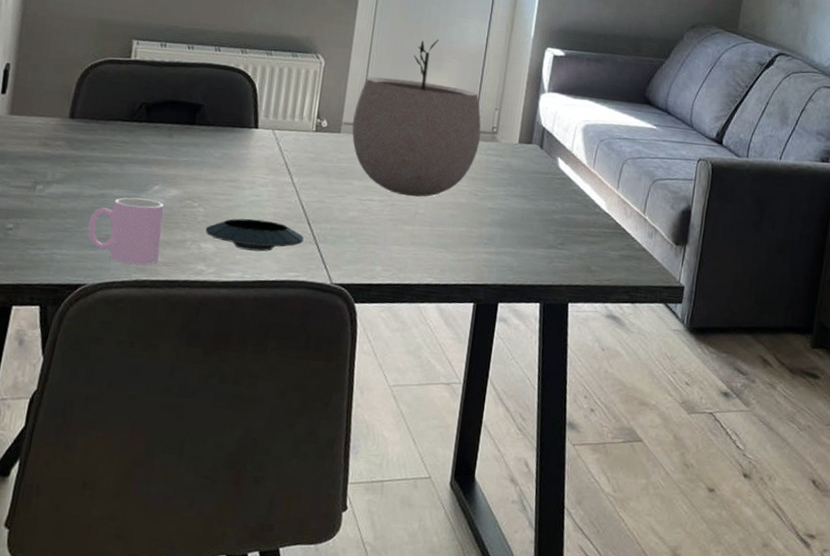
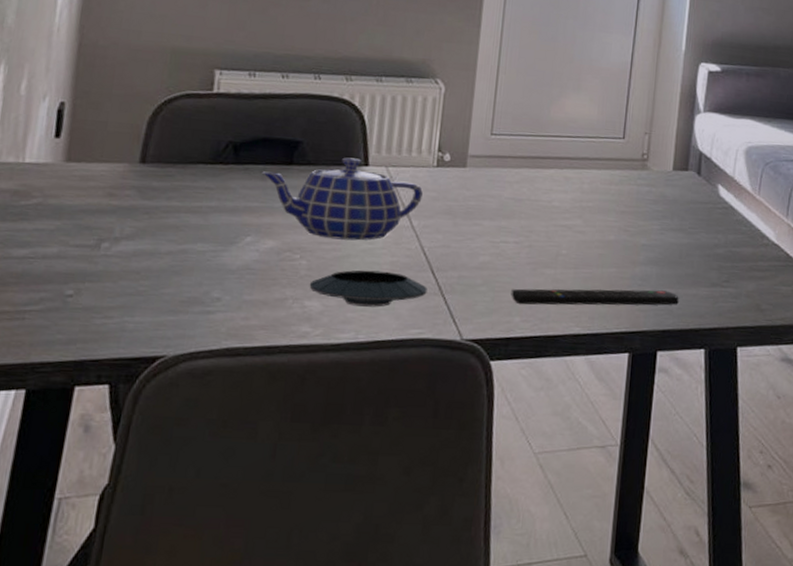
cup: present [88,197,164,265] -> none [166,252,258,330]
teapot: none [169,120,303,193] -> present [261,157,423,241]
plant pot: present [352,38,481,197] -> none [479,56,629,236]
remote control: none [374,241,519,263] -> present [511,288,679,306]

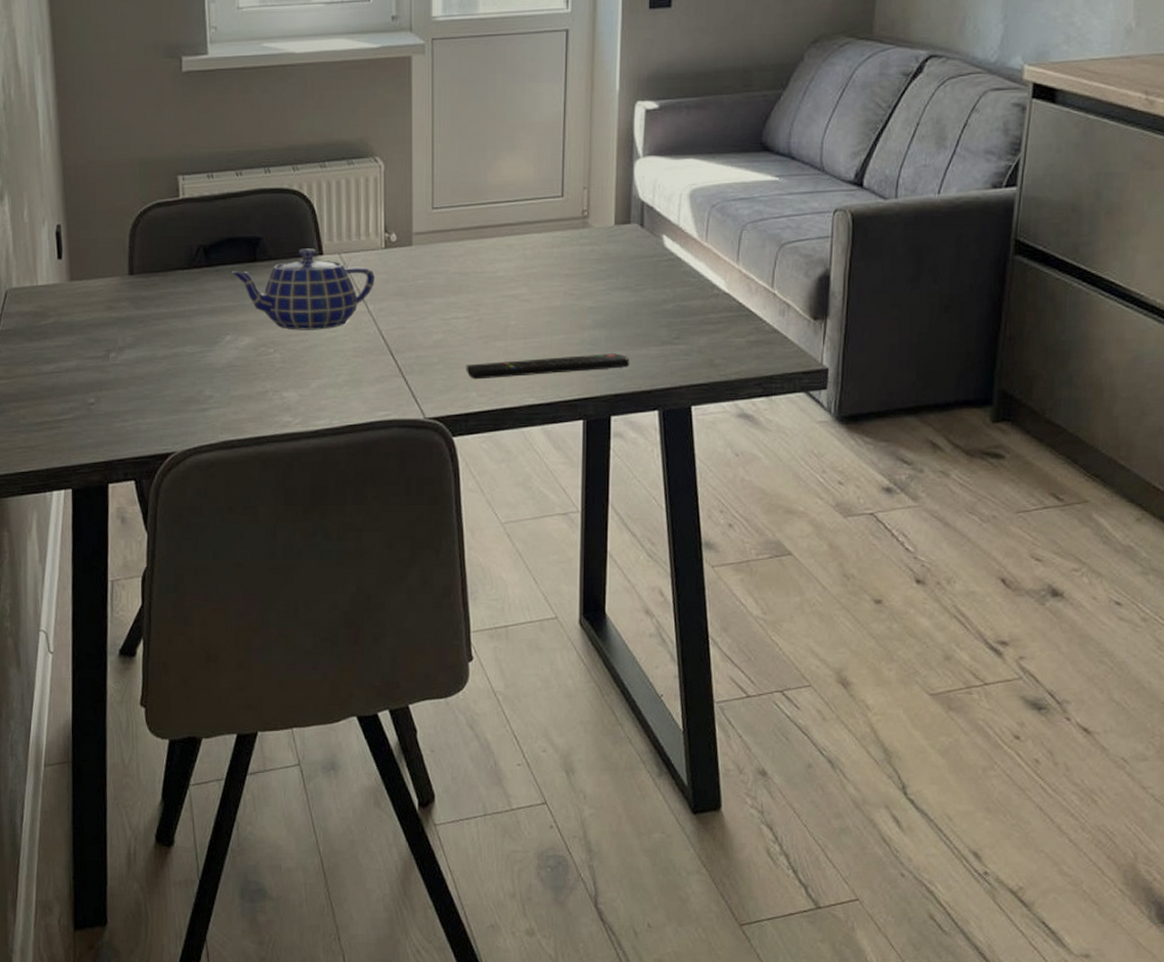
saucer: present [309,270,427,307] -> none [285,358,389,393]

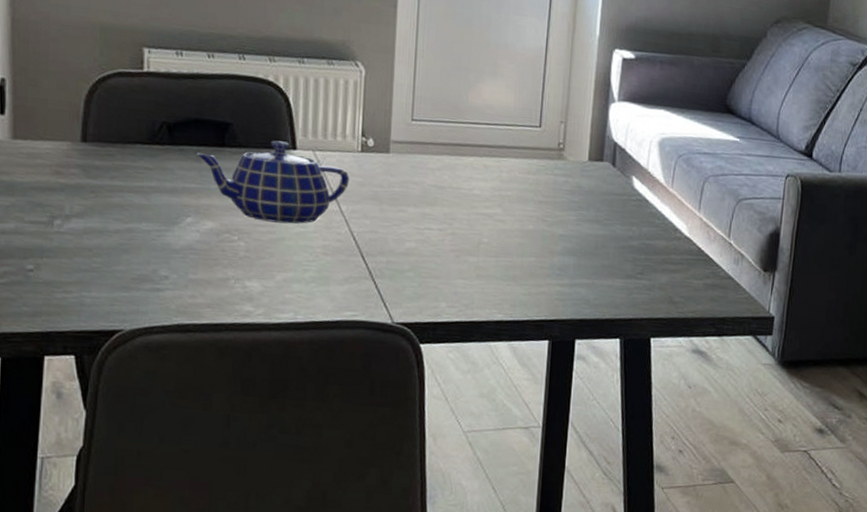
remote control: present [466,353,629,380] -> none [437,275,596,295]

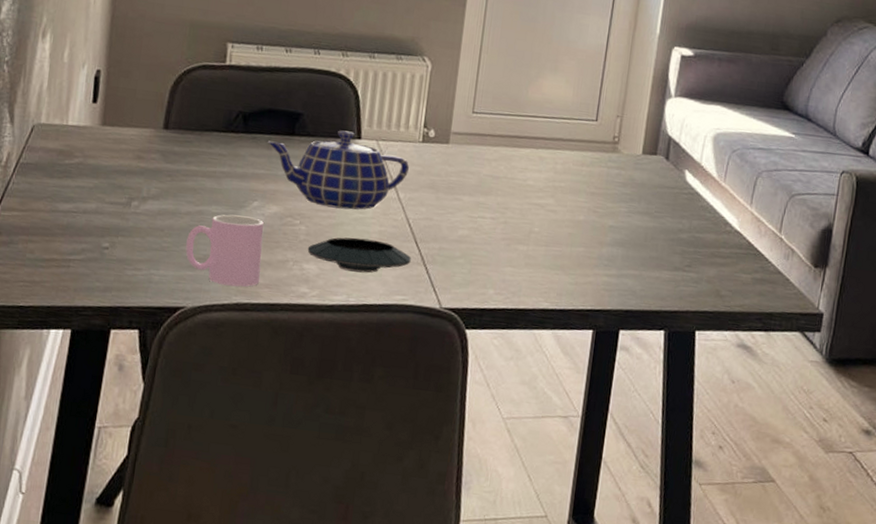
cup: none [118,232,201,308] -> present [185,214,264,287]
saucer: none [248,253,358,290] -> present [307,237,411,273]

